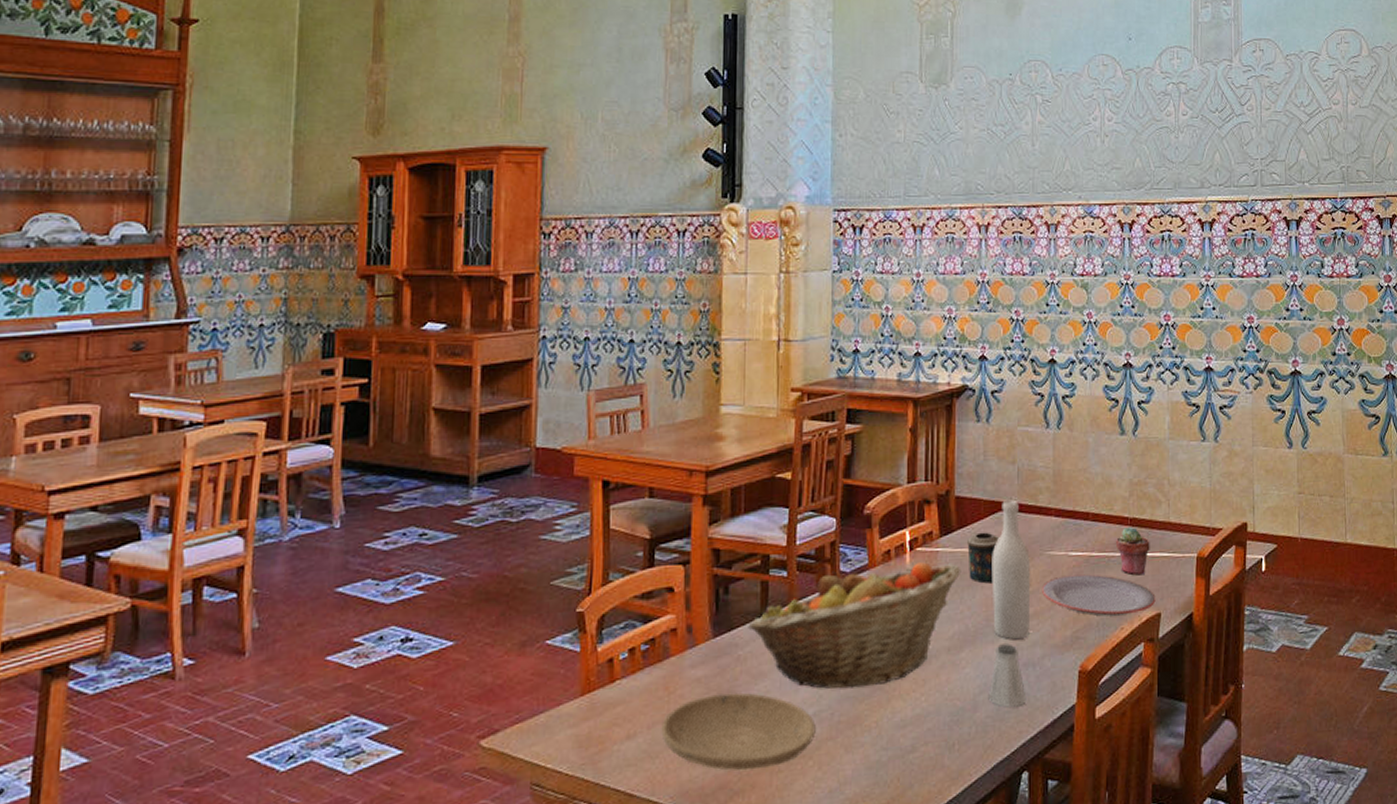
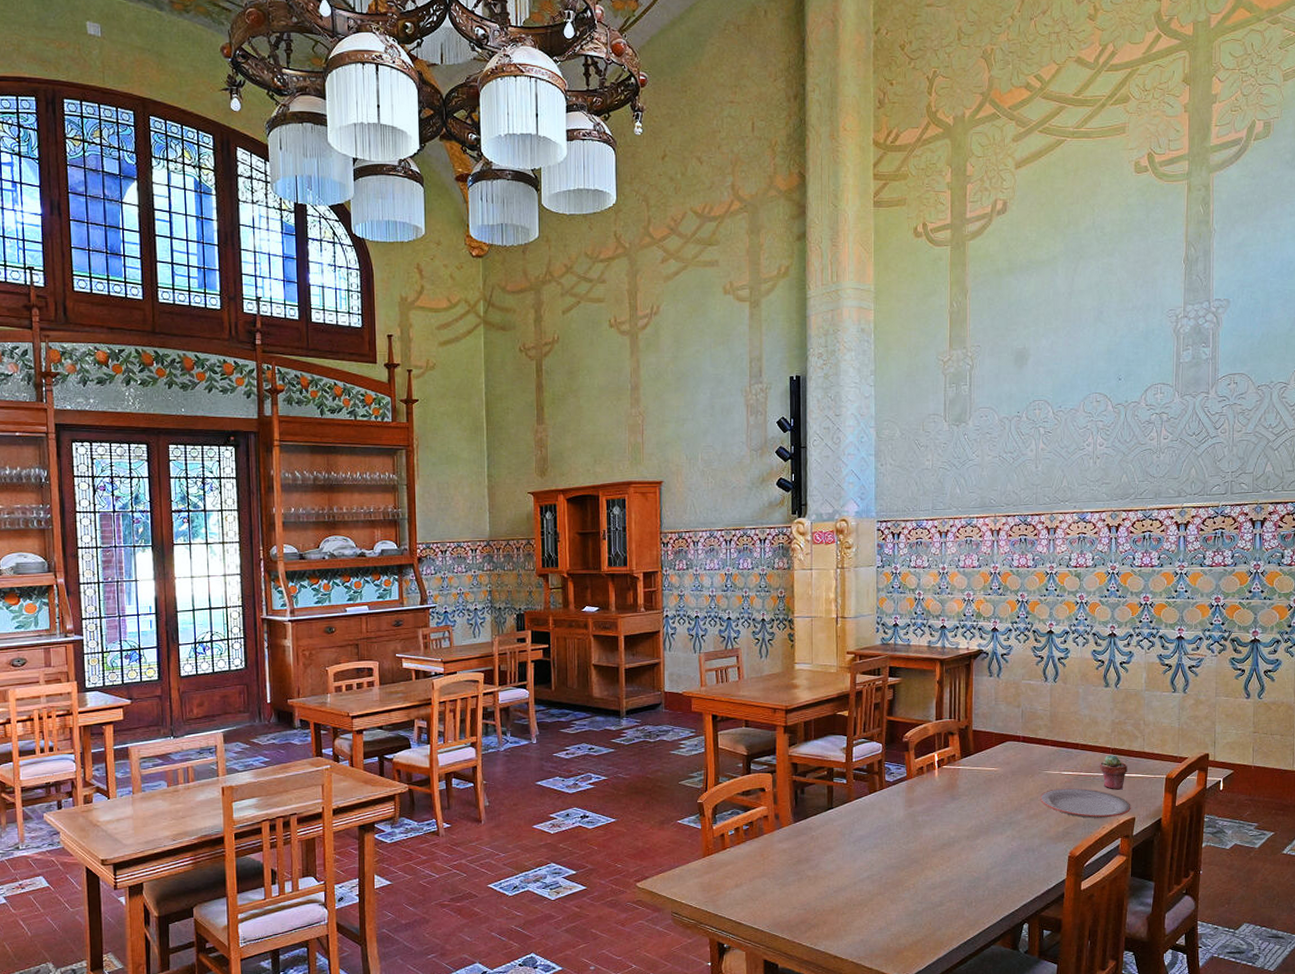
plate: present [661,692,816,771] -> none [759,860,869,912]
fruit basket: present [748,562,962,689] -> none [819,776,978,861]
candle: present [967,532,1000,584] -> none [982,756,1008,793]
saltshaker: present [988,644,1027,708] -> none [998,835,1027,879]
wine bottle: present [992,499,1031,640] -> none [1001,733,1032,833]

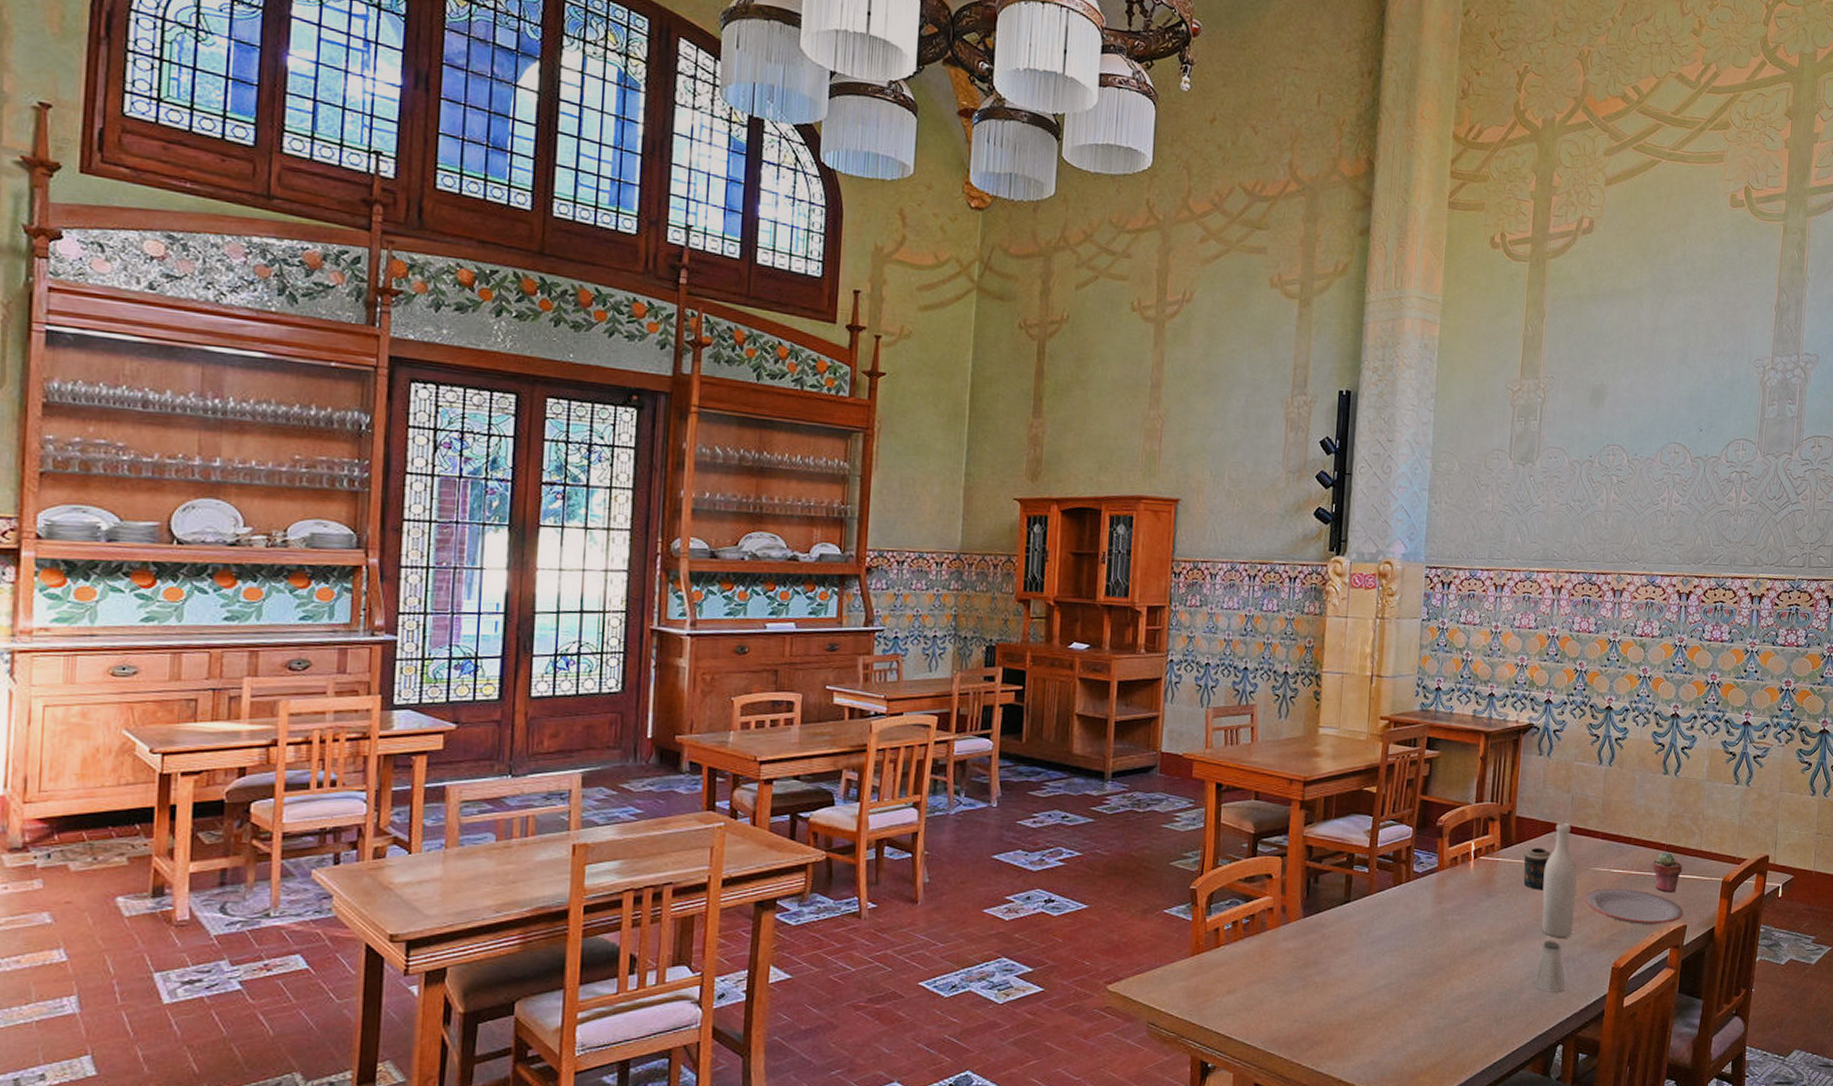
candle: none [982,756,1008,793] -> present [1523,847,1553,890]
saltshaker: none [998,835,1027,879] -> present [1533,941,1566,992]
wine bottle: none [1001,733,1032,833] -> present [1542,822,1578,938]

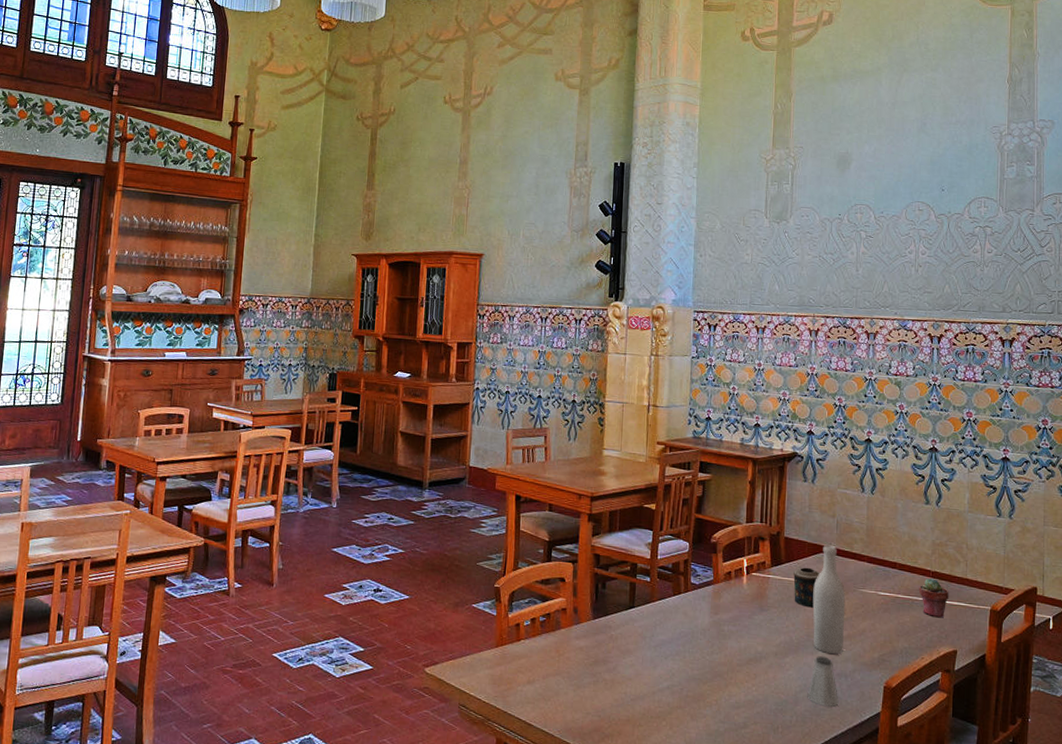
plate: present [1585,888,1684,924] -> none [855,609,953,648]

